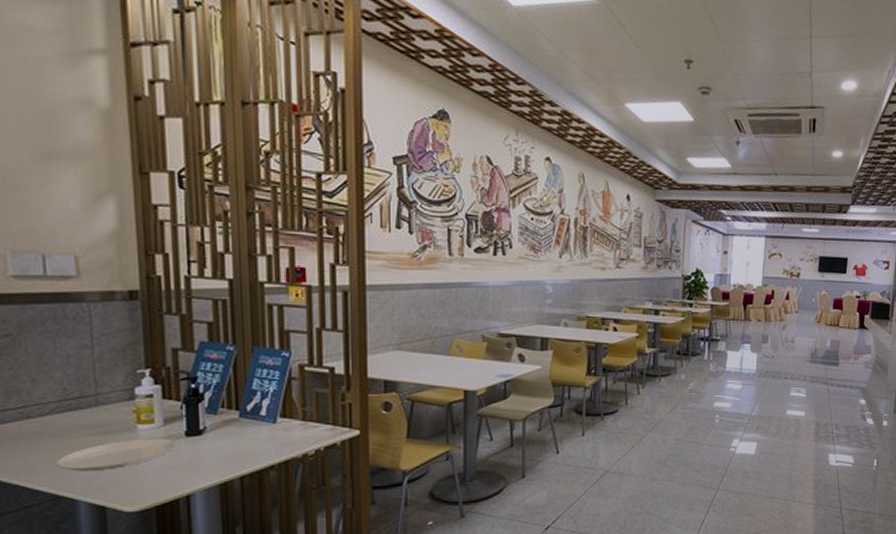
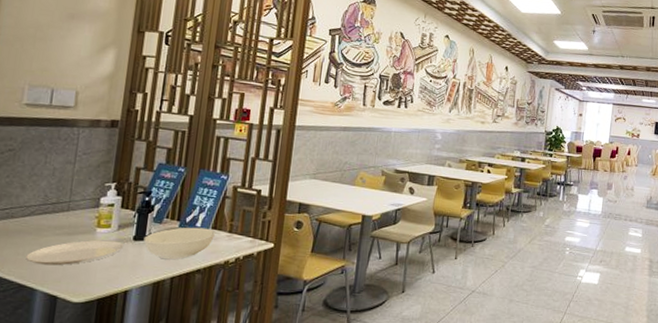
bowl: none [198,416,287,456] -> present [143,227,216,260]

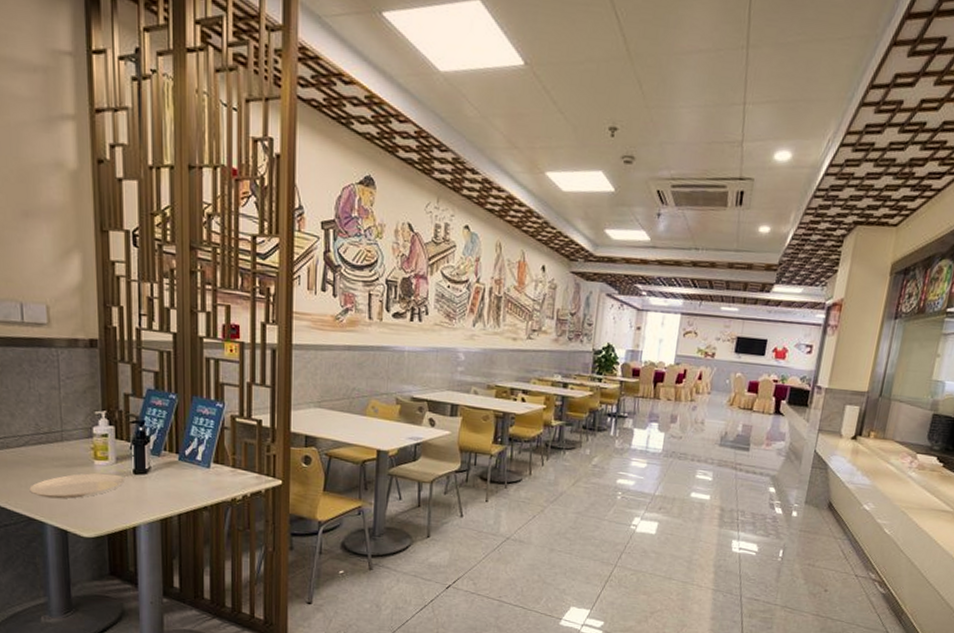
bowl: present [143,227,216,260] -> none [144,460,219,496]

